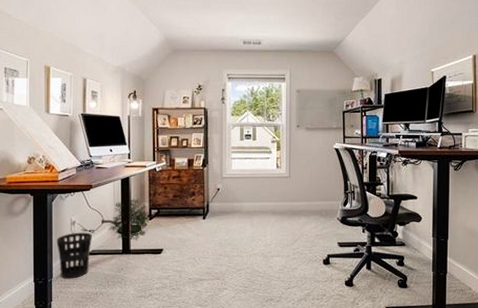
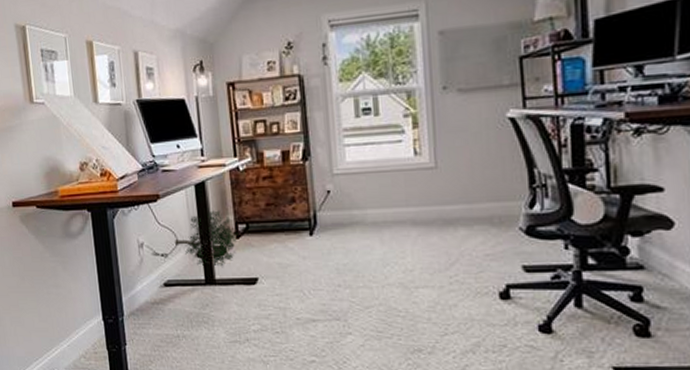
wastebasket: present [56,232,92,279] -> none [123,257,166,317]

